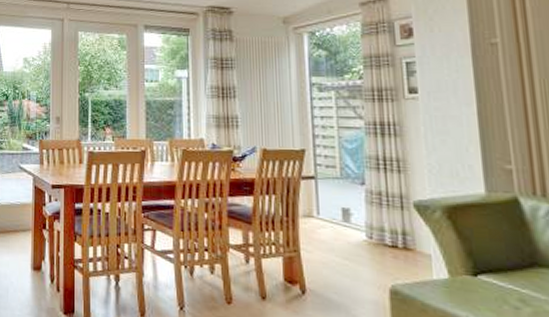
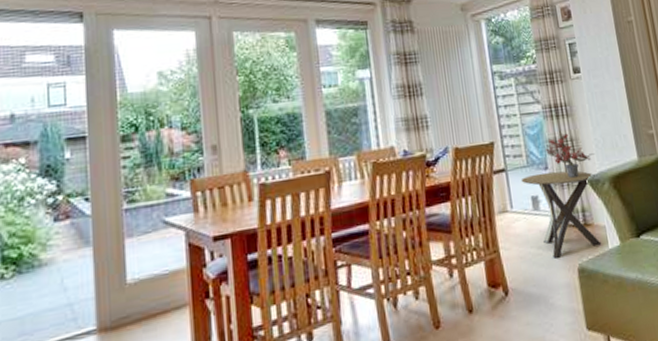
side table: none [331,187,424,273] -> present [521,171,602,259]
potted plant: none [364,145,427,199] -> present [545,127,596,178]

